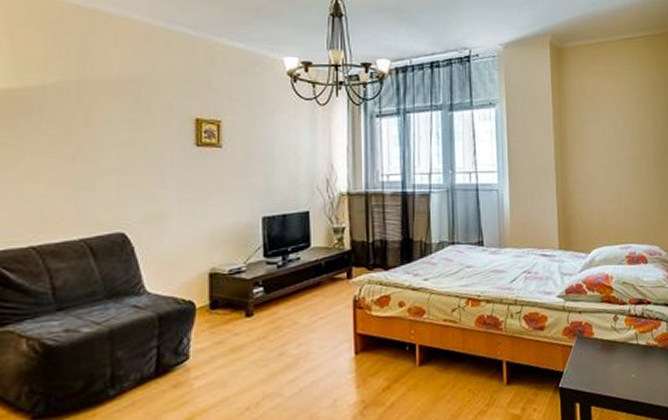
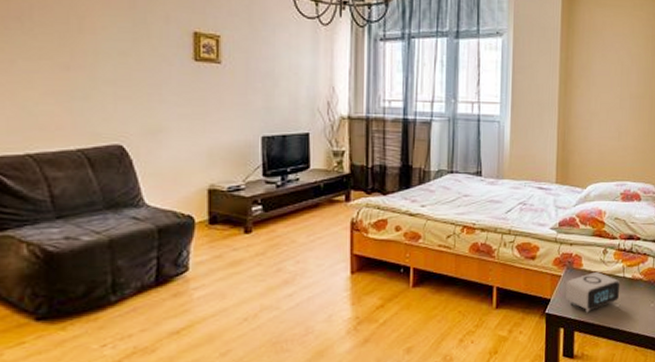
alarm clock: none [578,339,635,385] -> present [566,271,620,313]

